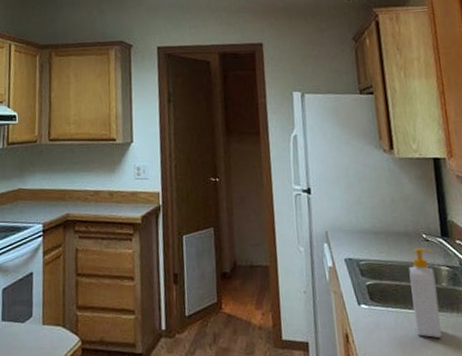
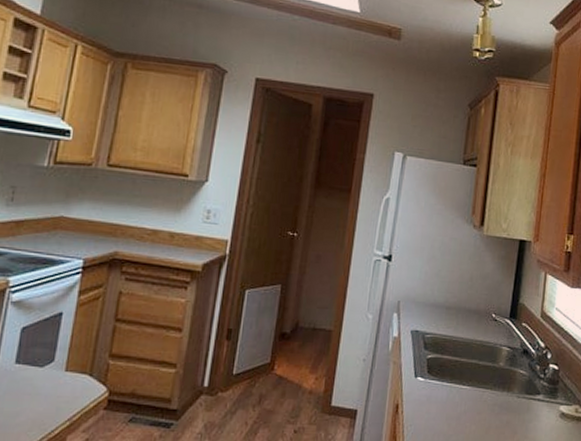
soap bottle: present [408,248,442,339] -> none [464,327,499,415]

